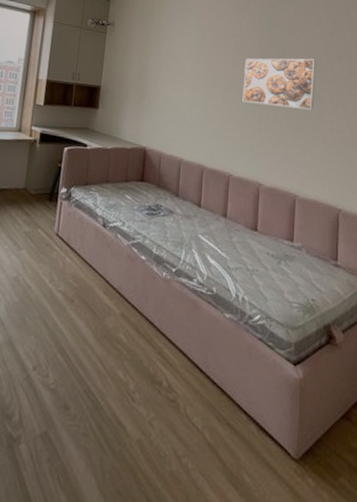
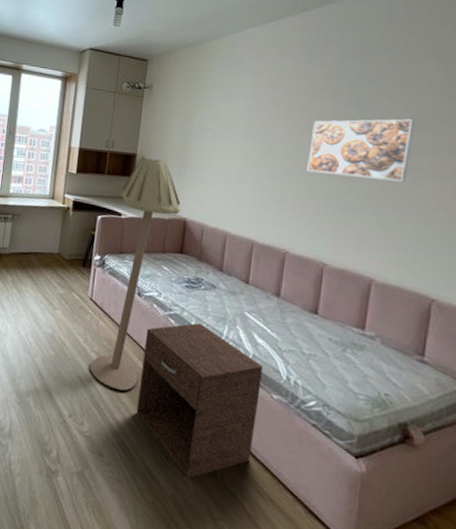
floor lamp: none [55,87,141,331] -> present [89,155,181,391]
nightstand: none [102,249,216,417] -> present [136,323,263,479]

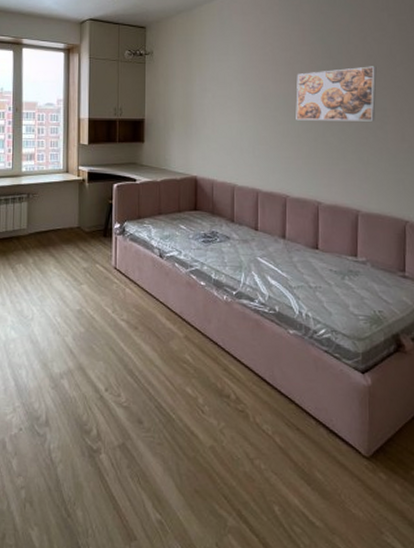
floor lamp: present [89,155,181,391] -> none [120,120,191,354]
nightstand: present [136,323,263,479] -> none [169,274,278,426]

